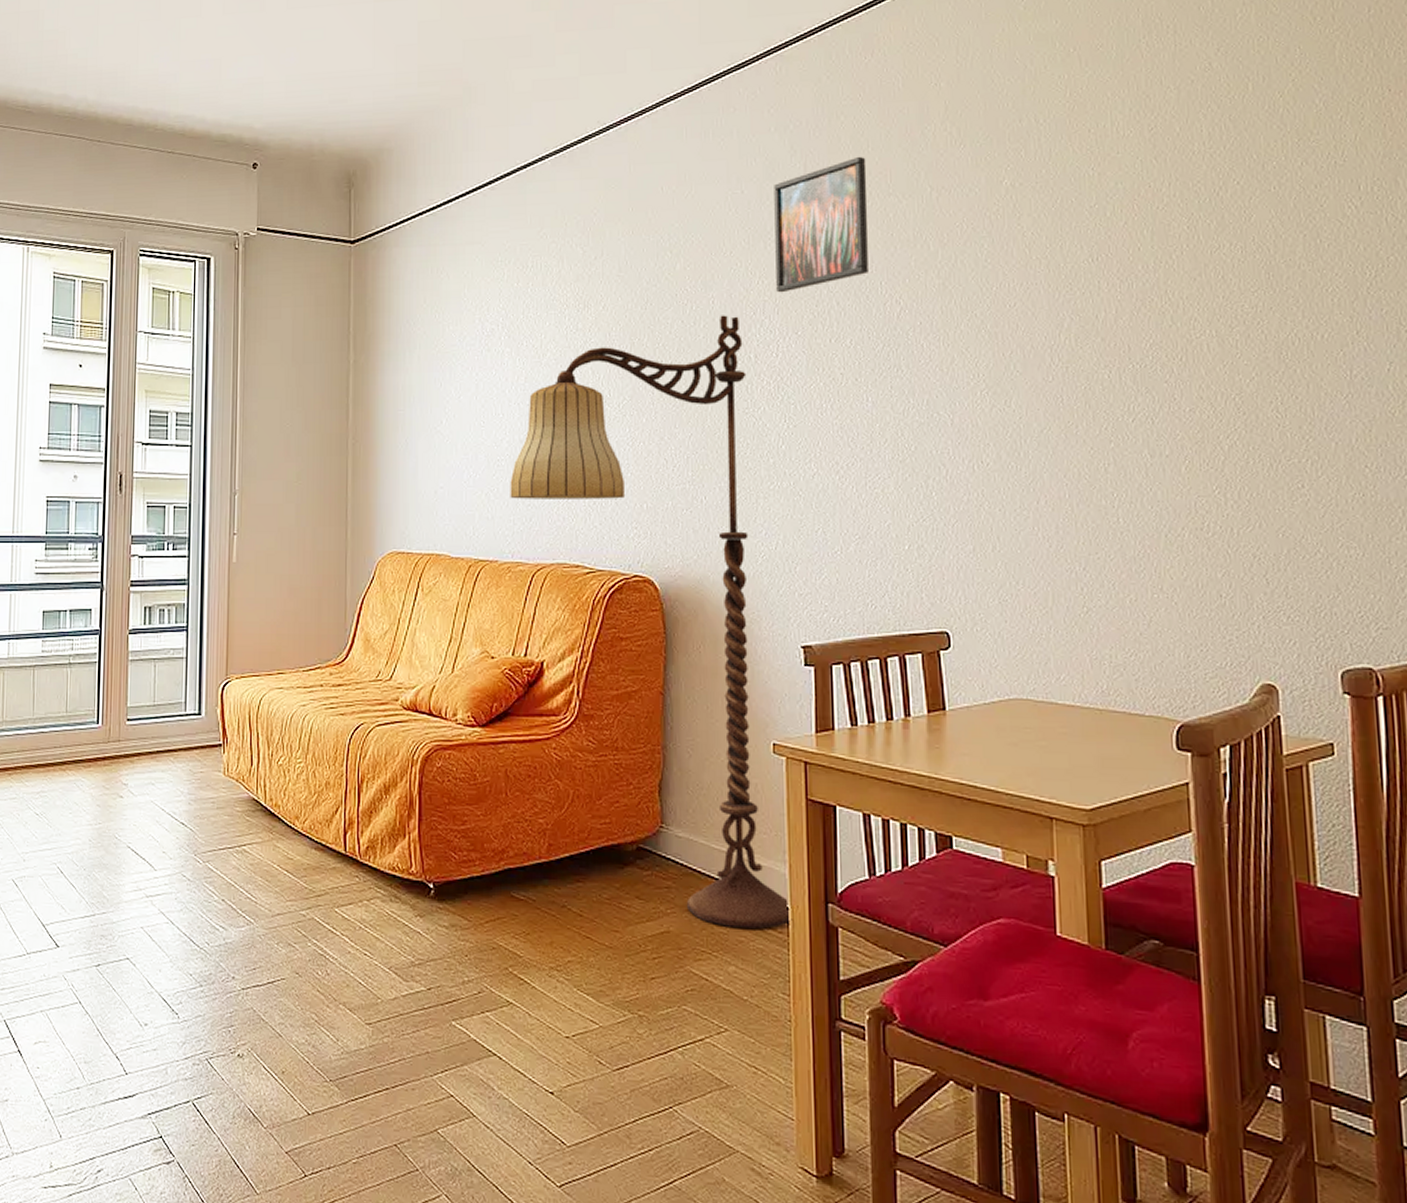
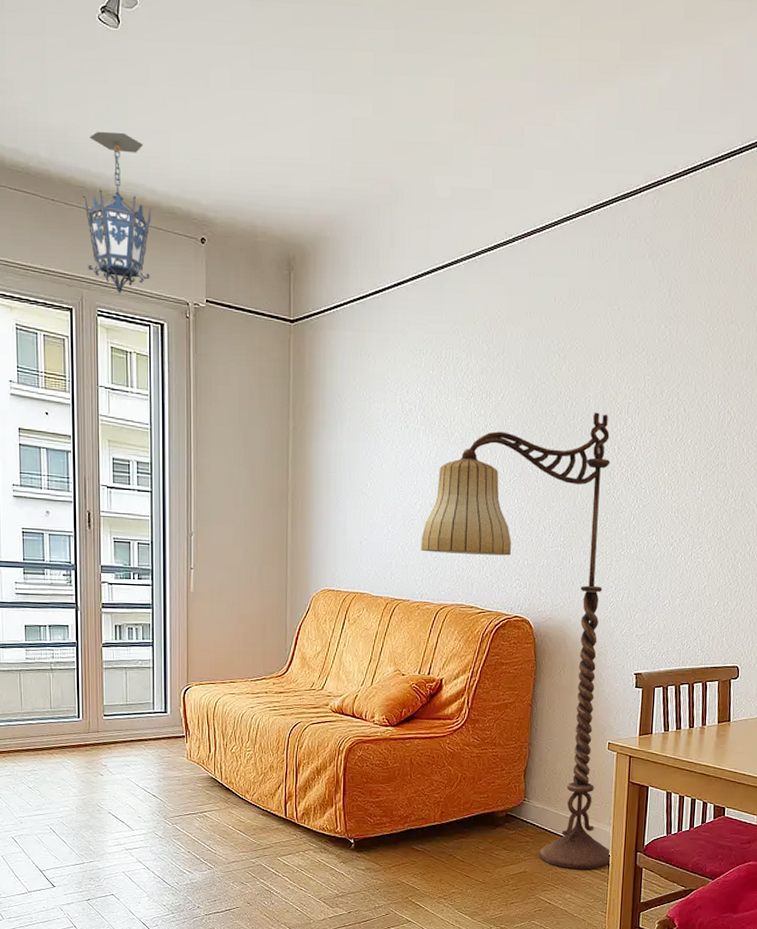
hanging lantern: none [130,66,201,231] -> present [83,131,152,294]
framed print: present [774,156,868,293] -> none [639,287,717,398]

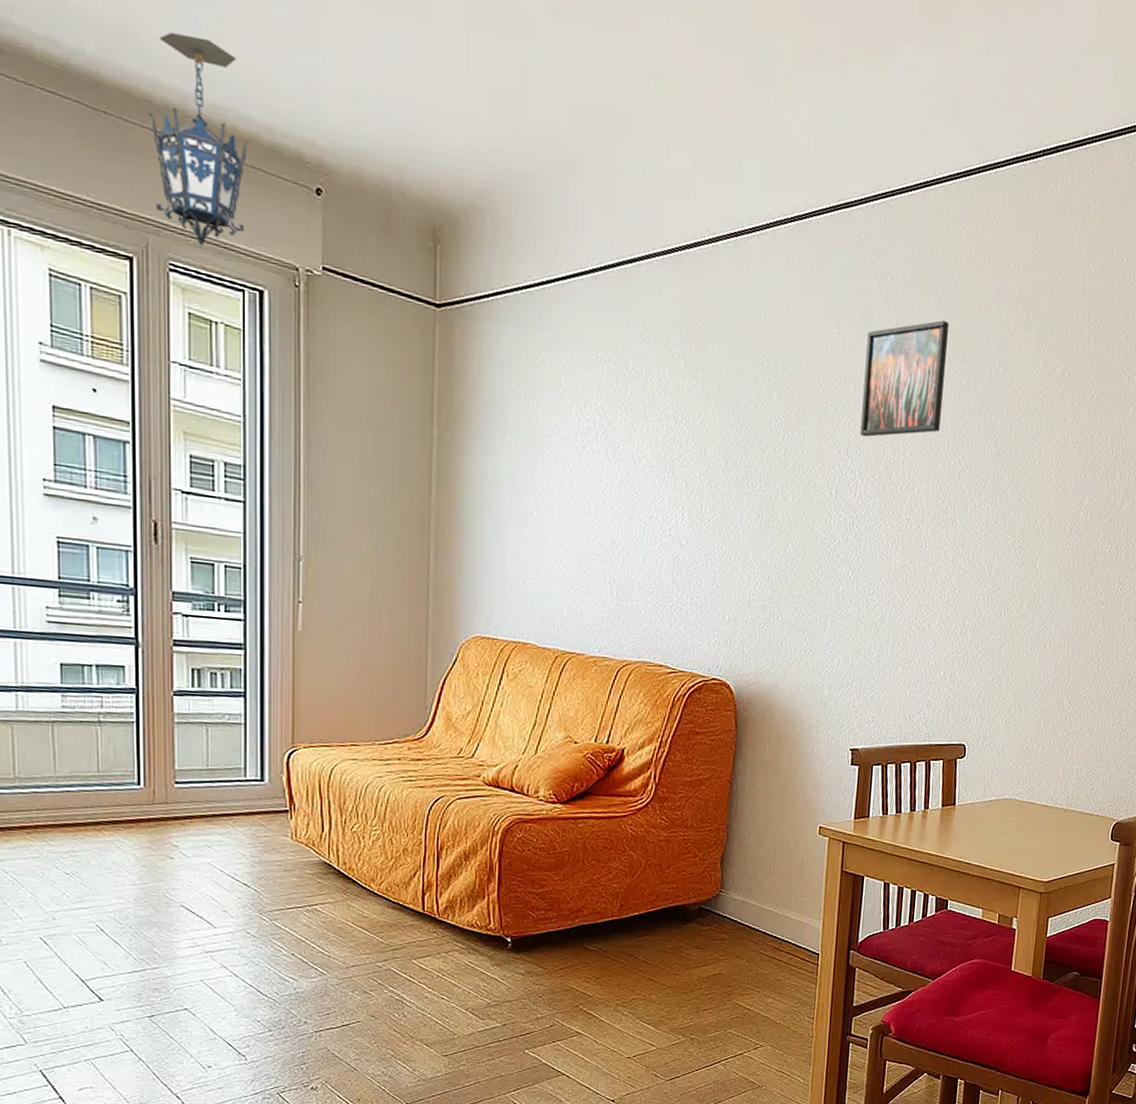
floor lamp: present [421,412,612,870] -> none [599,449,827,970]
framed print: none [639,287,717,398] -> present [860,320,950,437]

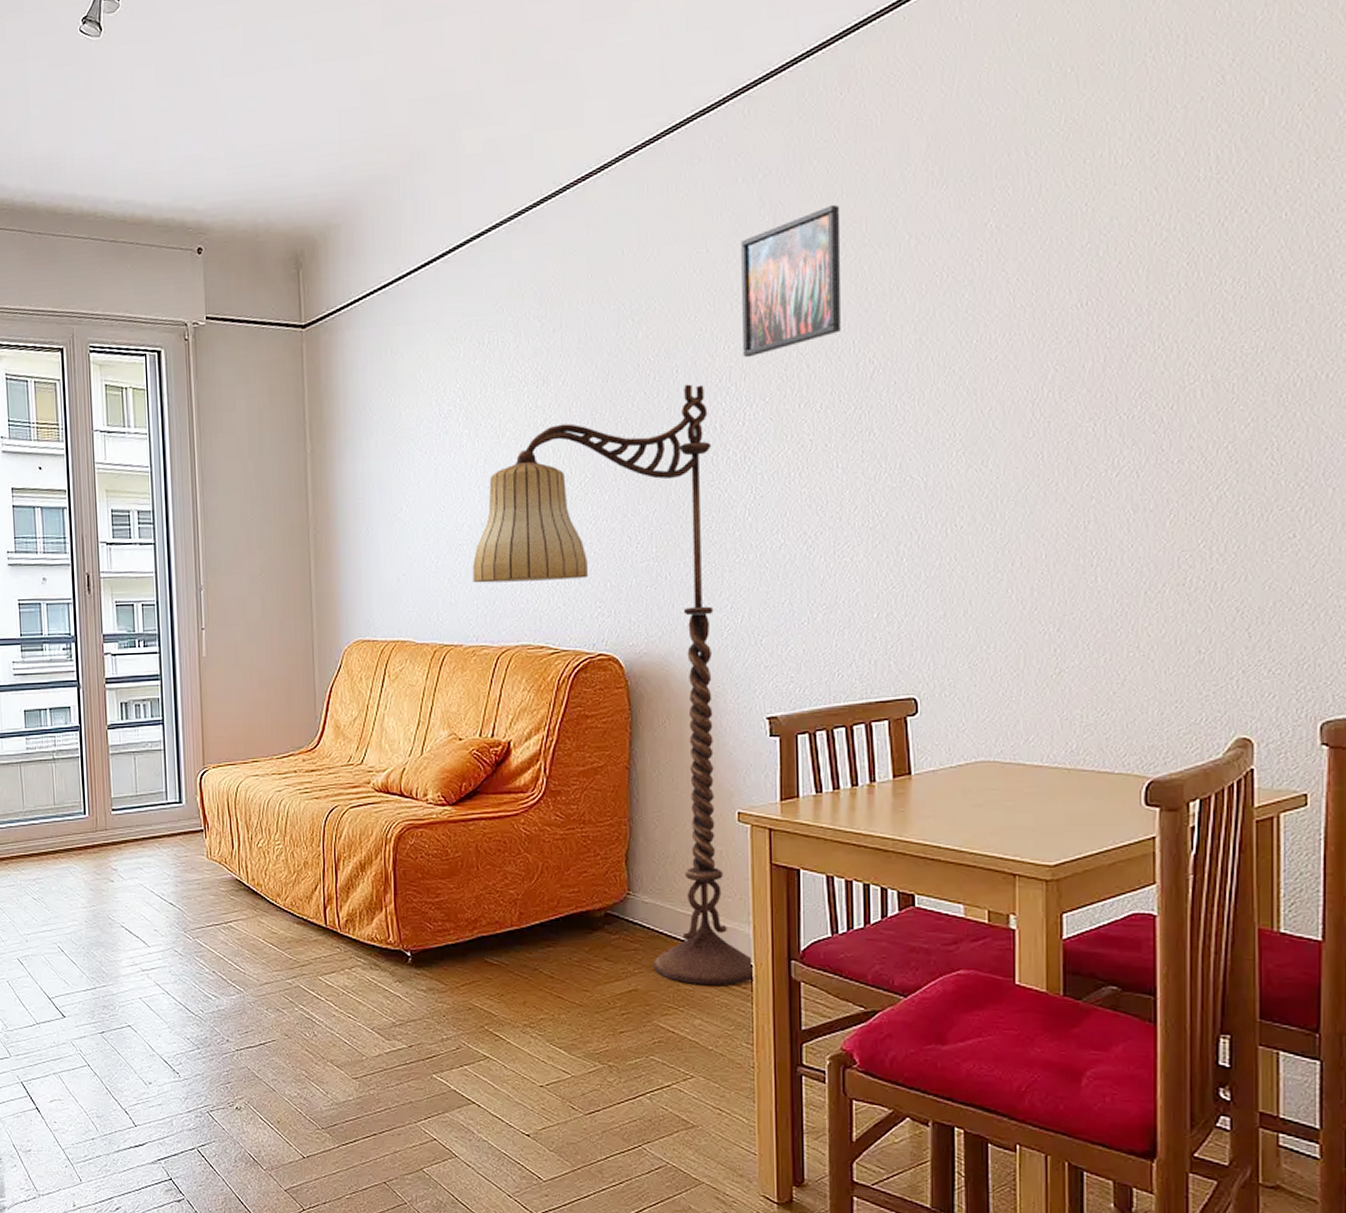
hanging lantern: present [149,31,248,247] -> none [70,147,144,325]
floor lamp: none [599,449,827,970] -> present [472,384,756,985]

